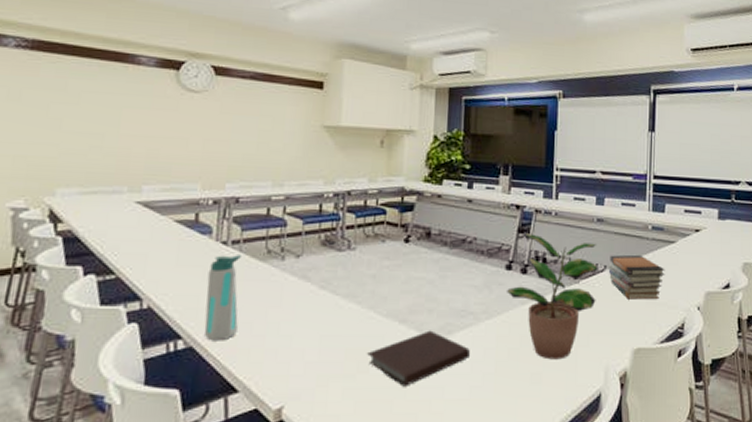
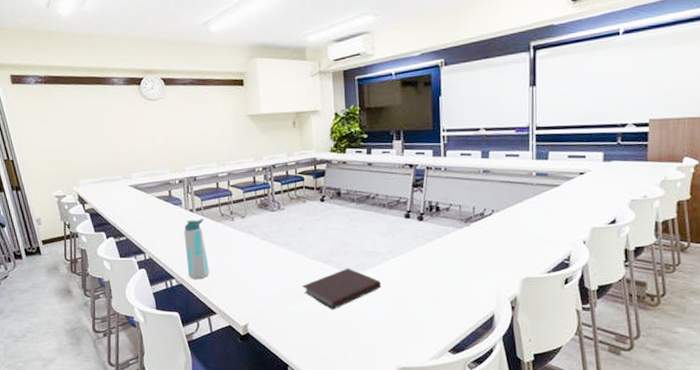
potted plant: present [506,233,600,360] -> none [406,187,488,288]
book stack: present [608,254,665,300] -> none [495,198,550,238]

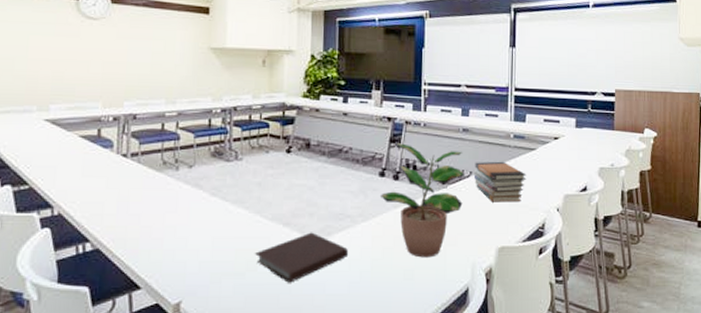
water bottle: present [184,219,209,280] -> none [108,166,139,244]
potted plant: none [406,187,488,288] -> present [379,143,466,258]
book stack: none [495,198,550,238] -> present [473,161,526,202]

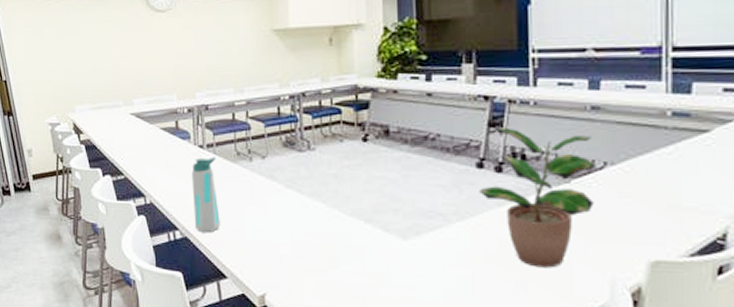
water bottle: none [108,166,139,244] -> present [191,157,220,233]
notebook: present [254,232,348,283] -> none [335,230,442,285]
book stack: present [473,161,526,202] -> none [609,148,695,204]

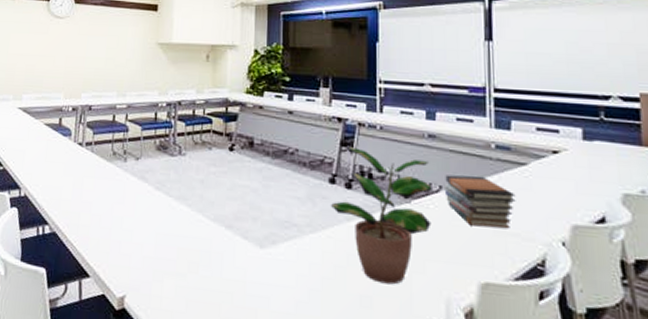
water bottle: present [191,157,220,233] -> none [64,154,93,230]
book stack: none [609,148,695,204] -> present [444,175,516,229]

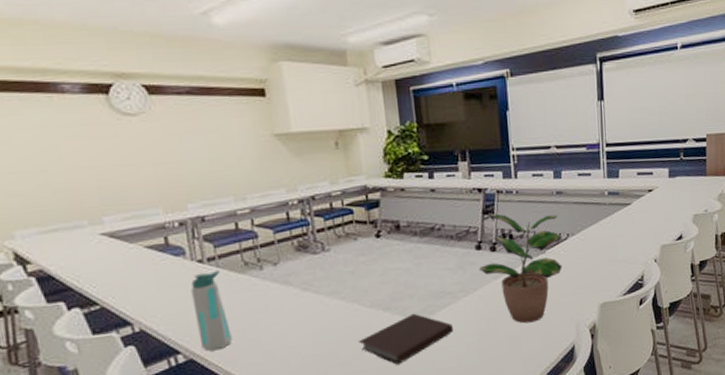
water bottle: none [64,154,93,230] -> present [191,271,232,351]
notebook: none [196,238,295,292] -> present [357,313,453,365]
book stack: present [444,175,516,229] -> none [570,219,623,262]

